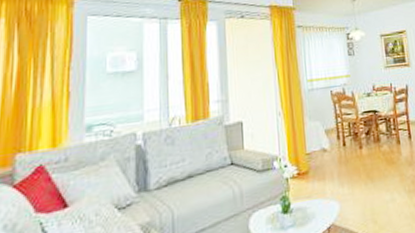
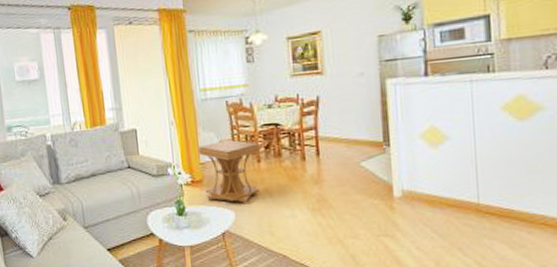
side table: none [304,127,363,194] -> present [198,139,260,205]

